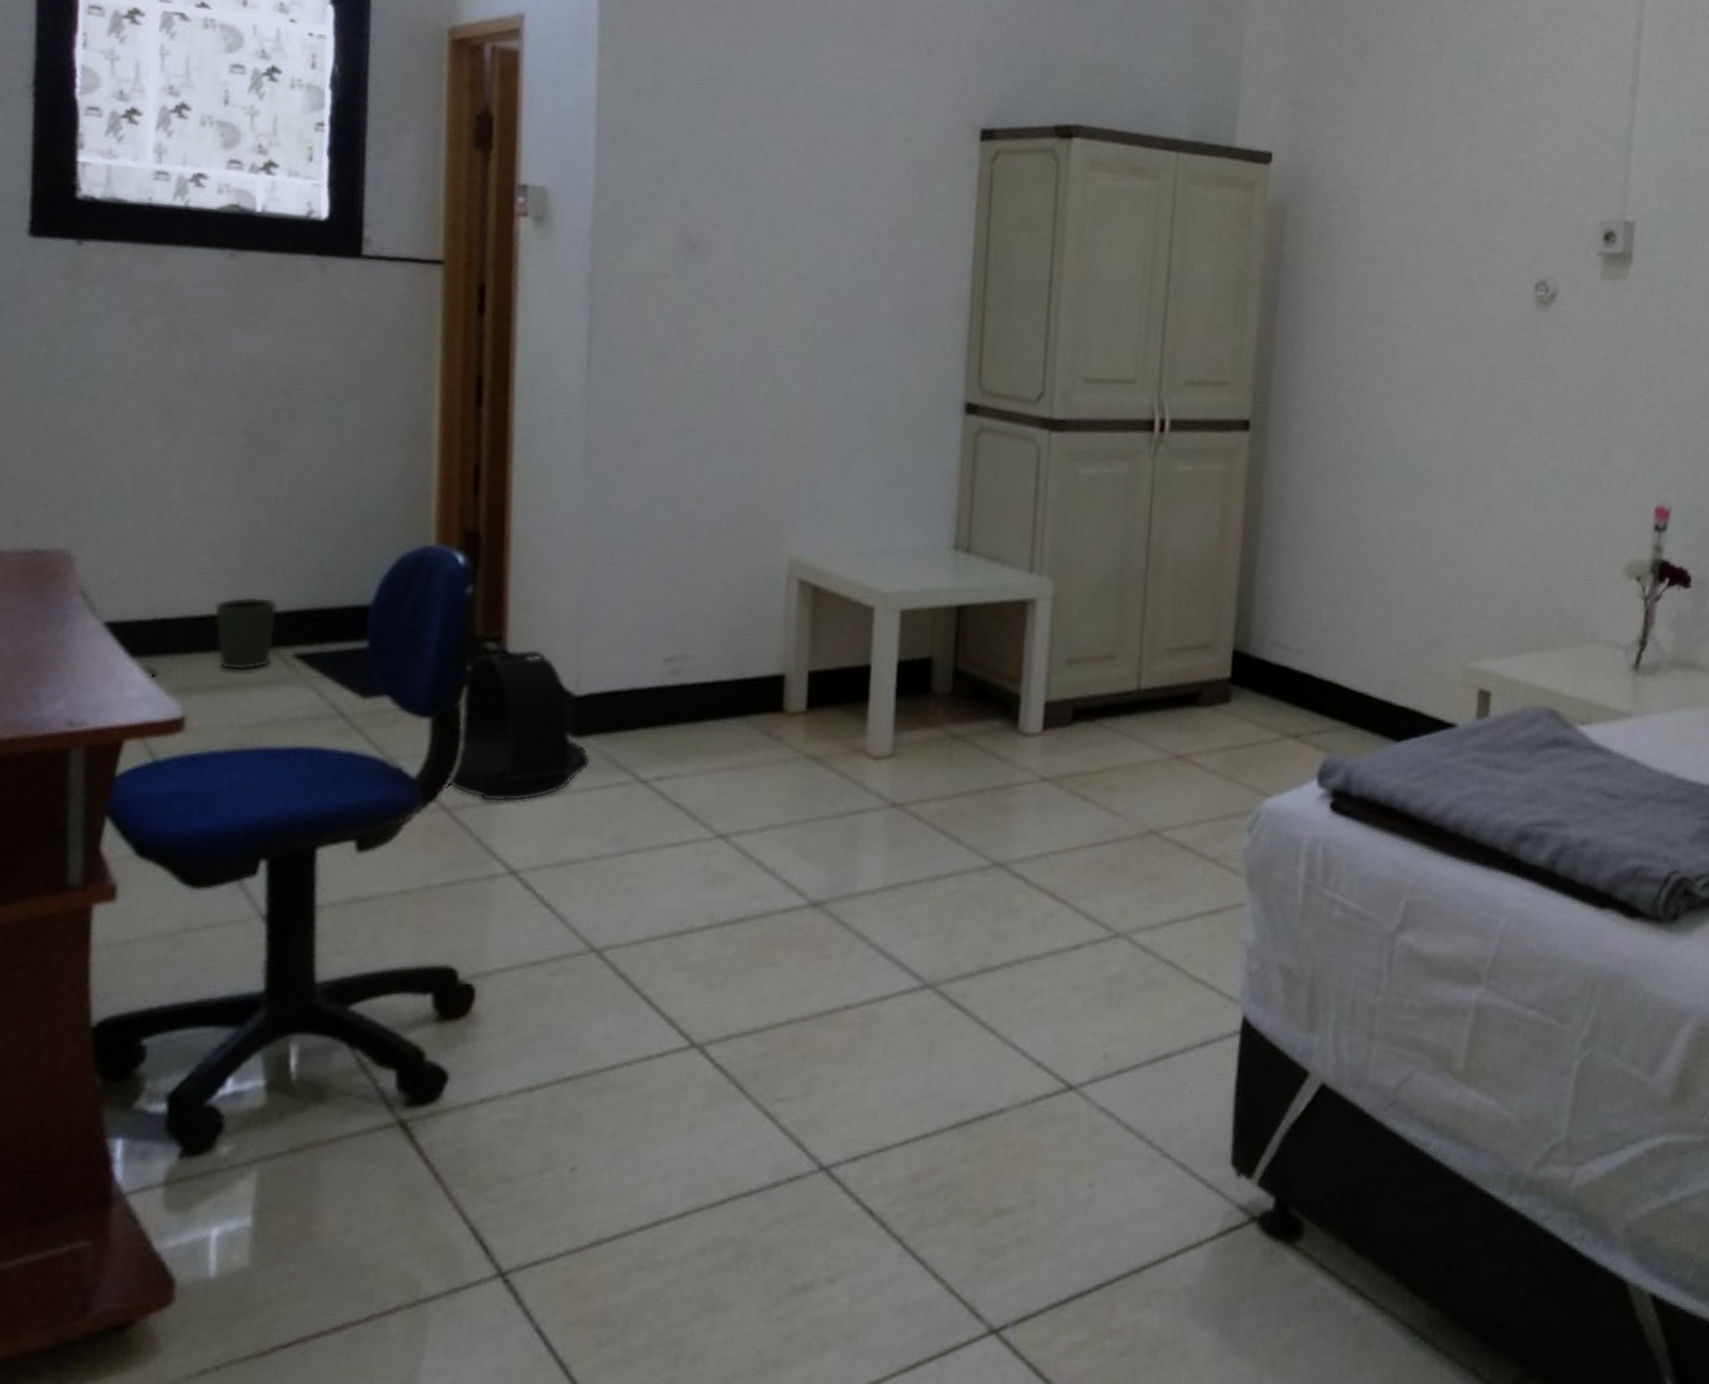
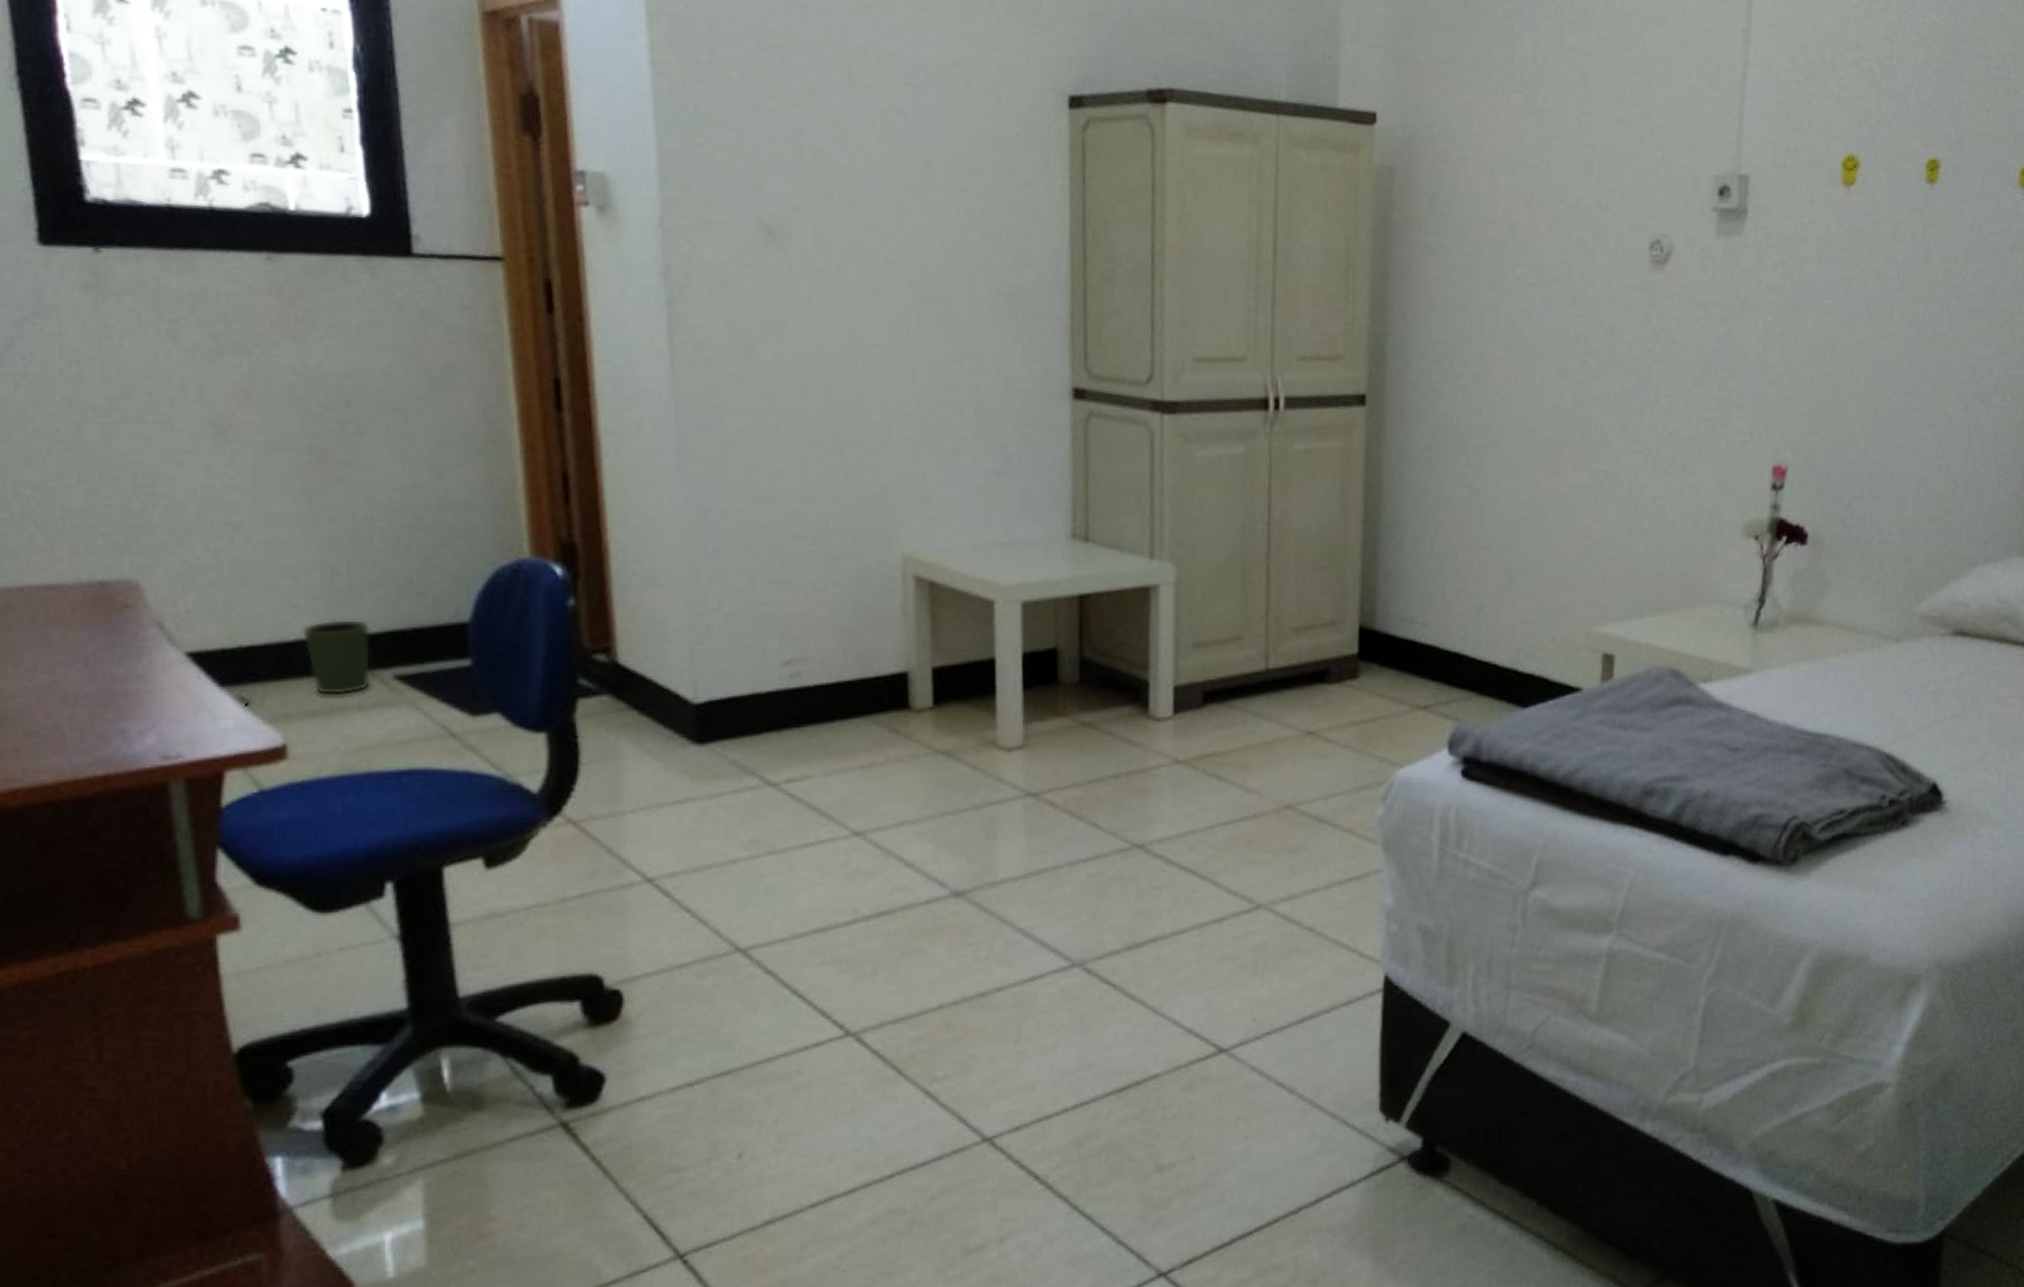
backpack: present [448,649,590,802] -> none [572,659,716,812]

